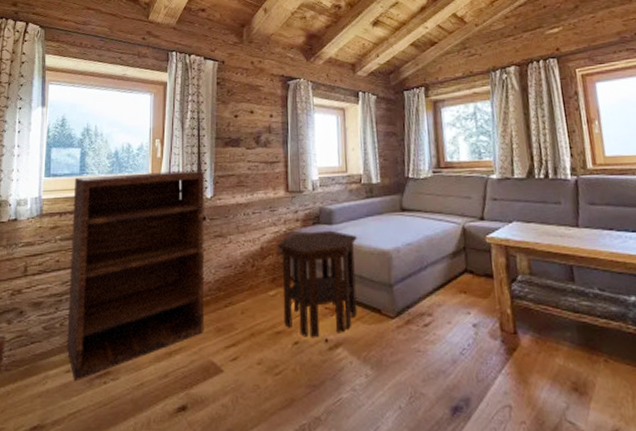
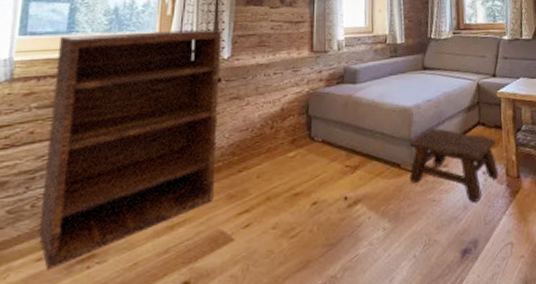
side table: present [277,230,357,339] -> none [298,89,380,198]
stool: none [389,274,492,356] -> present [409,128,499,202]

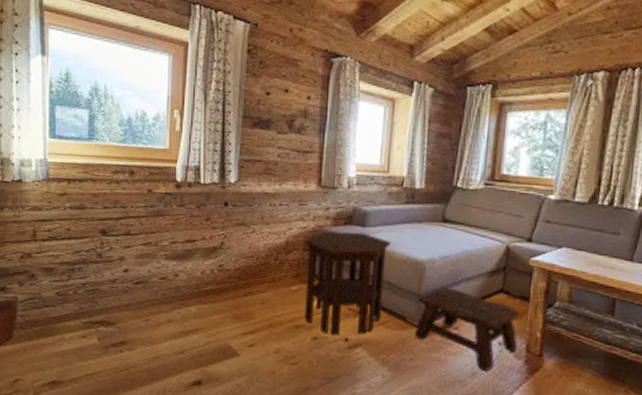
shelving unit: present [38,29,221,271] -> none [81,142,228,347]
side table: none [298,89,380,198] -> present [303,231,391,336]

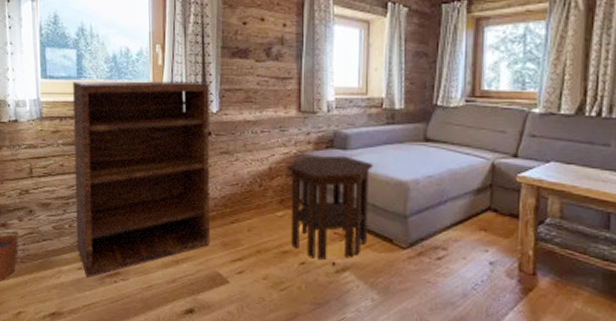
shelving unit: none [81,142,228,347] -> present [72,81,210,279]
stool: present [415,287,519,371] -> none [403,208,509,292]

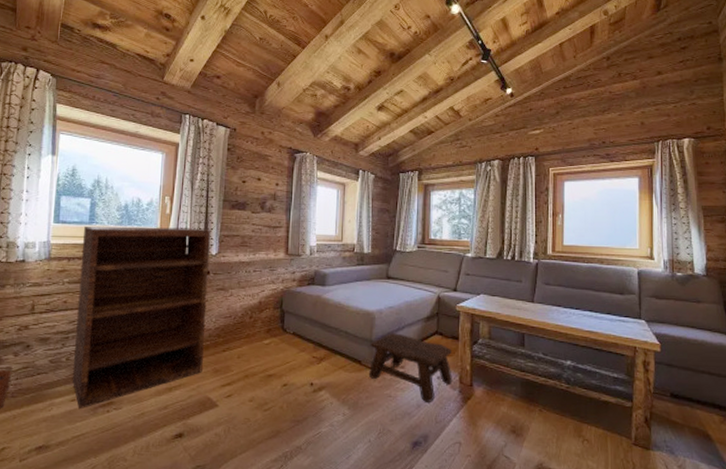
side table: present [286,155,373,261] -> none [274,291,346,382]
stool: none [403,208,509,292] -> present [369,333,452,402]

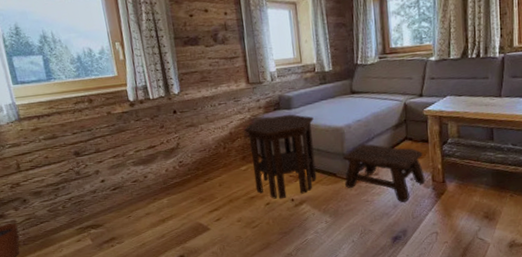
shelving unit: present [72,225,210,410] -> none [44,70,189,248]
side table: none [274,291,346,382] -> present [244,114,317,200]

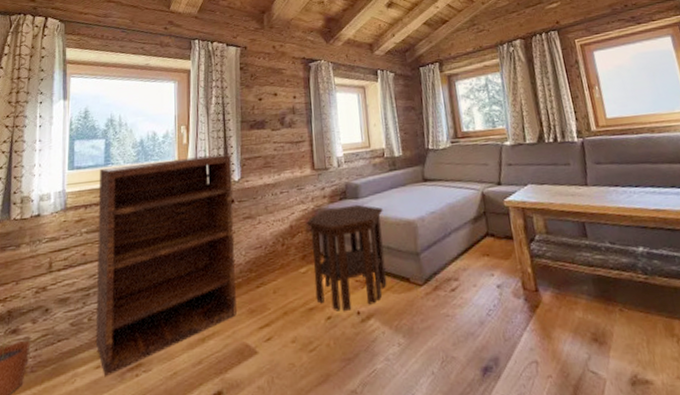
shelving unit: none [44,70,189,248] -> present [95,154,237,378]
stool: present [342,144,425,202] -> none [416,241,515,318]

